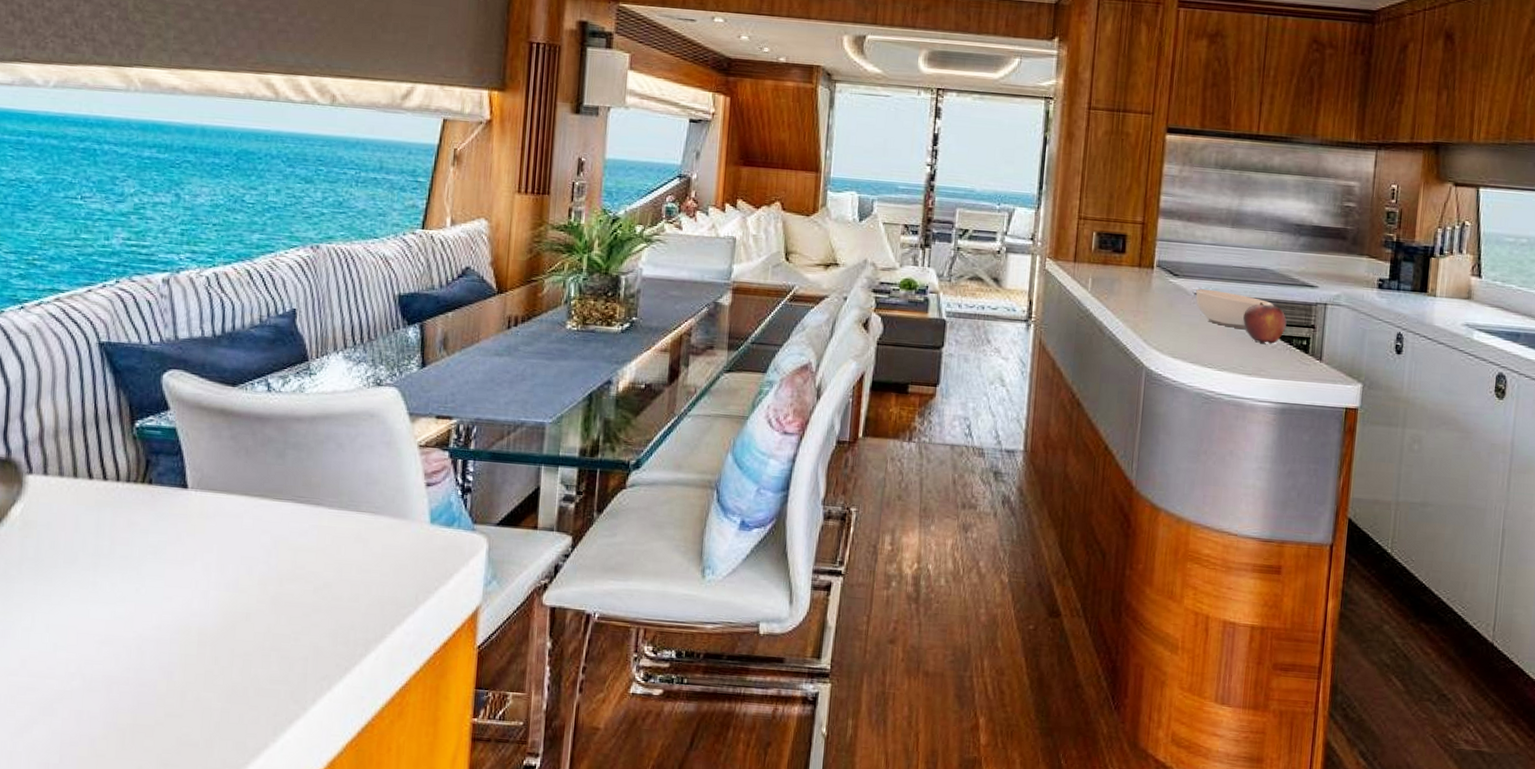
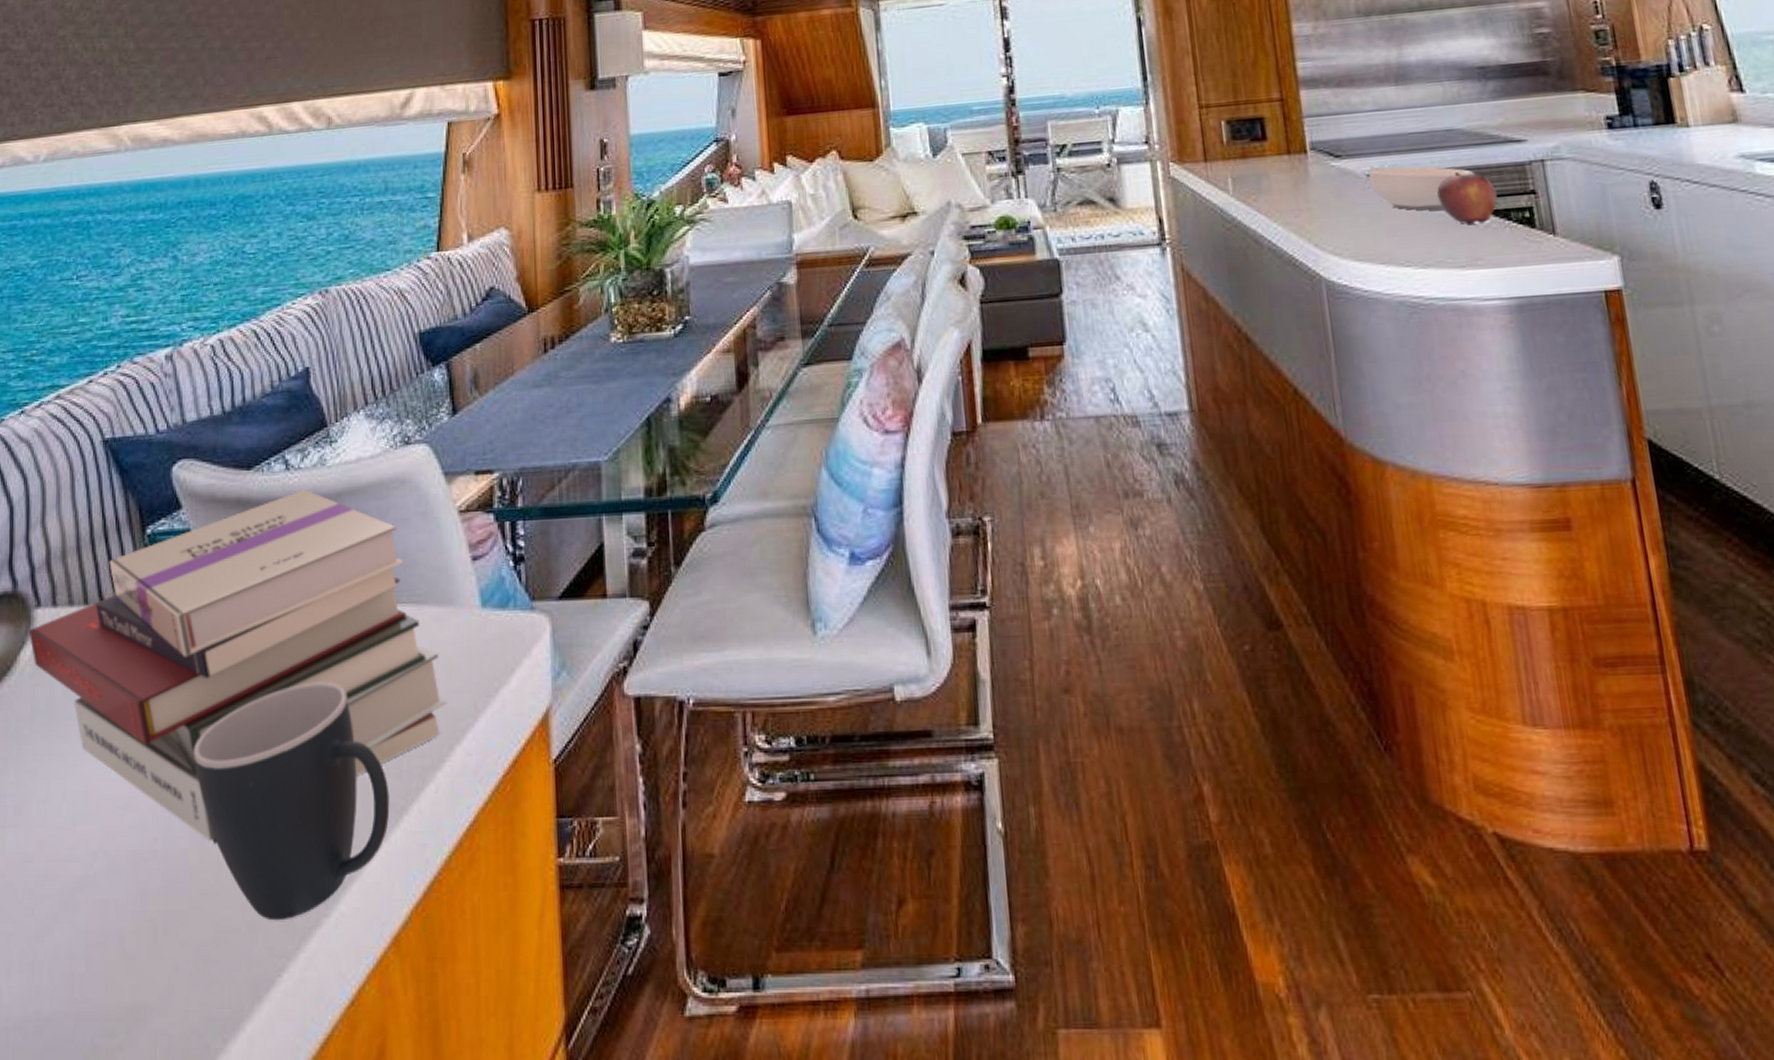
books: none [20,409,394,679] -> present [28,489,448,845]
mug: none [167,564,337,741] -> present [194,683,390,921]

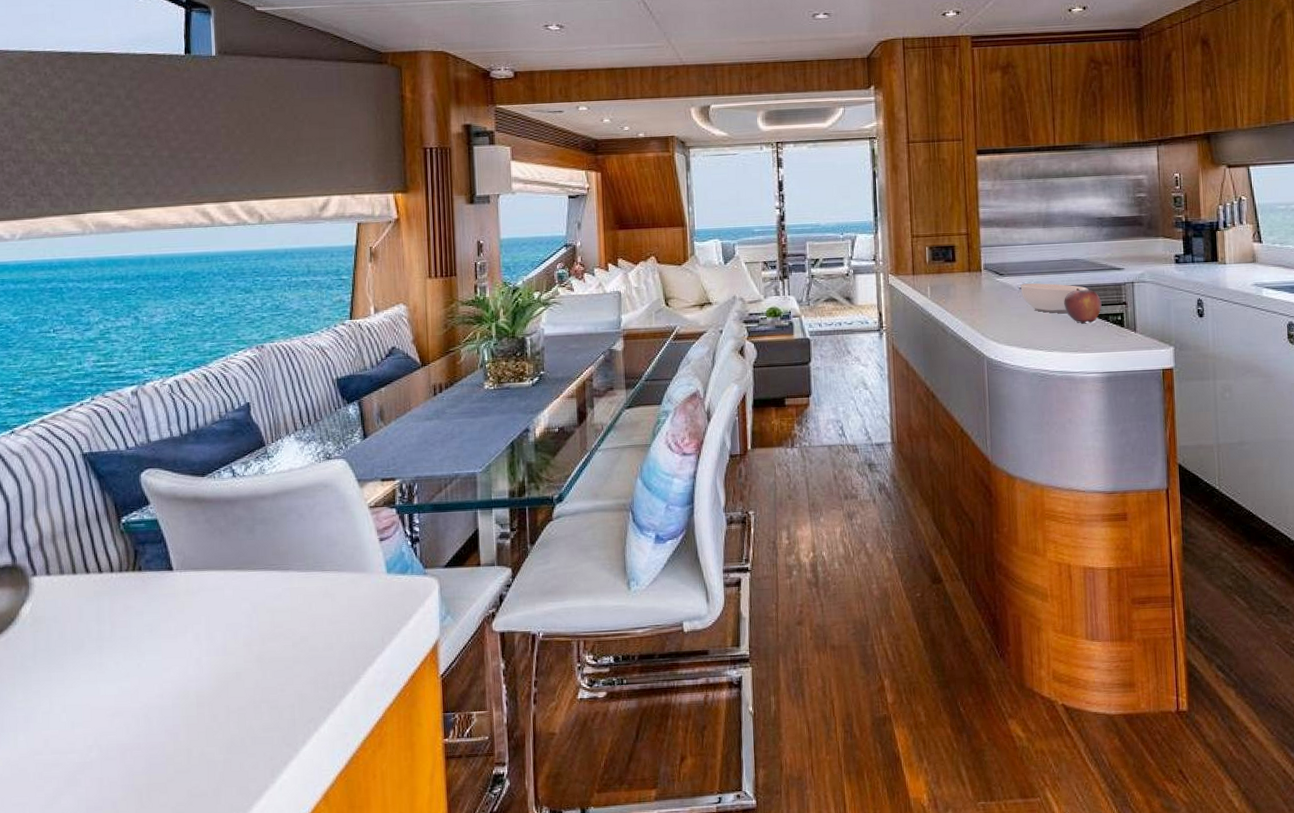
books: present [28,489,448,845] -> none [27,491,362,738]
mug: present [194,683,390,921] -> none [166,626,319,787]

